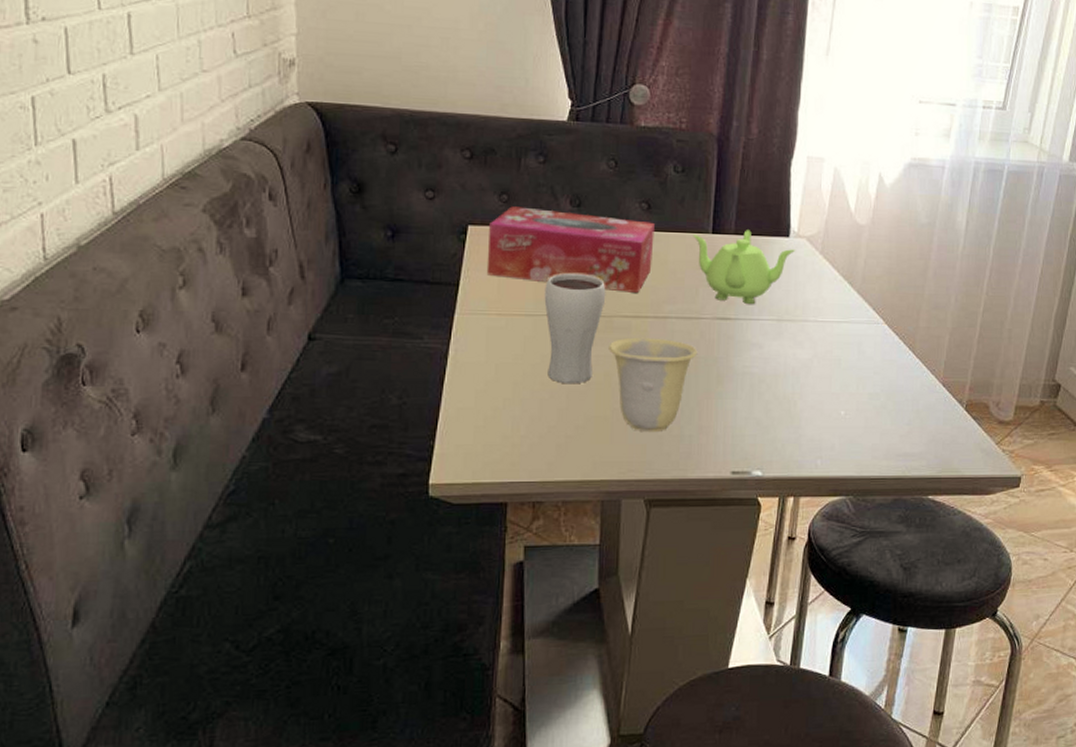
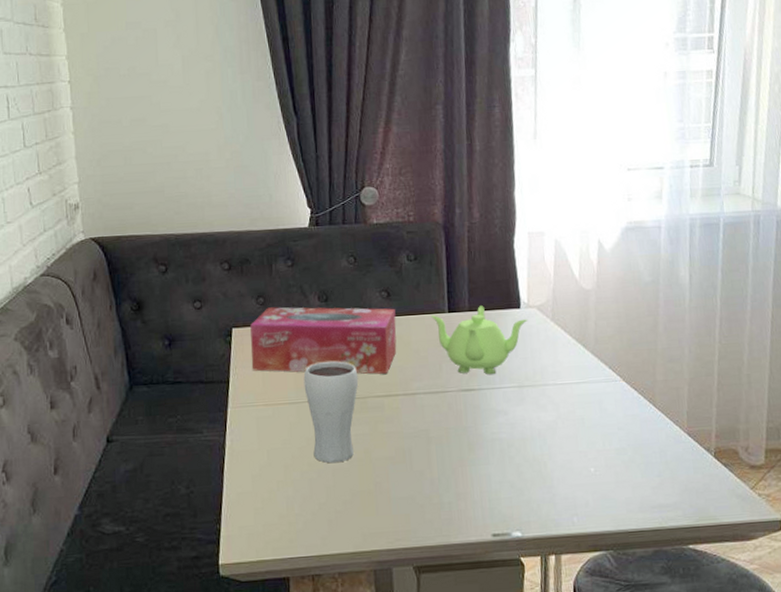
cup: present [609,337,698,433] -> none [366,413,448,503]

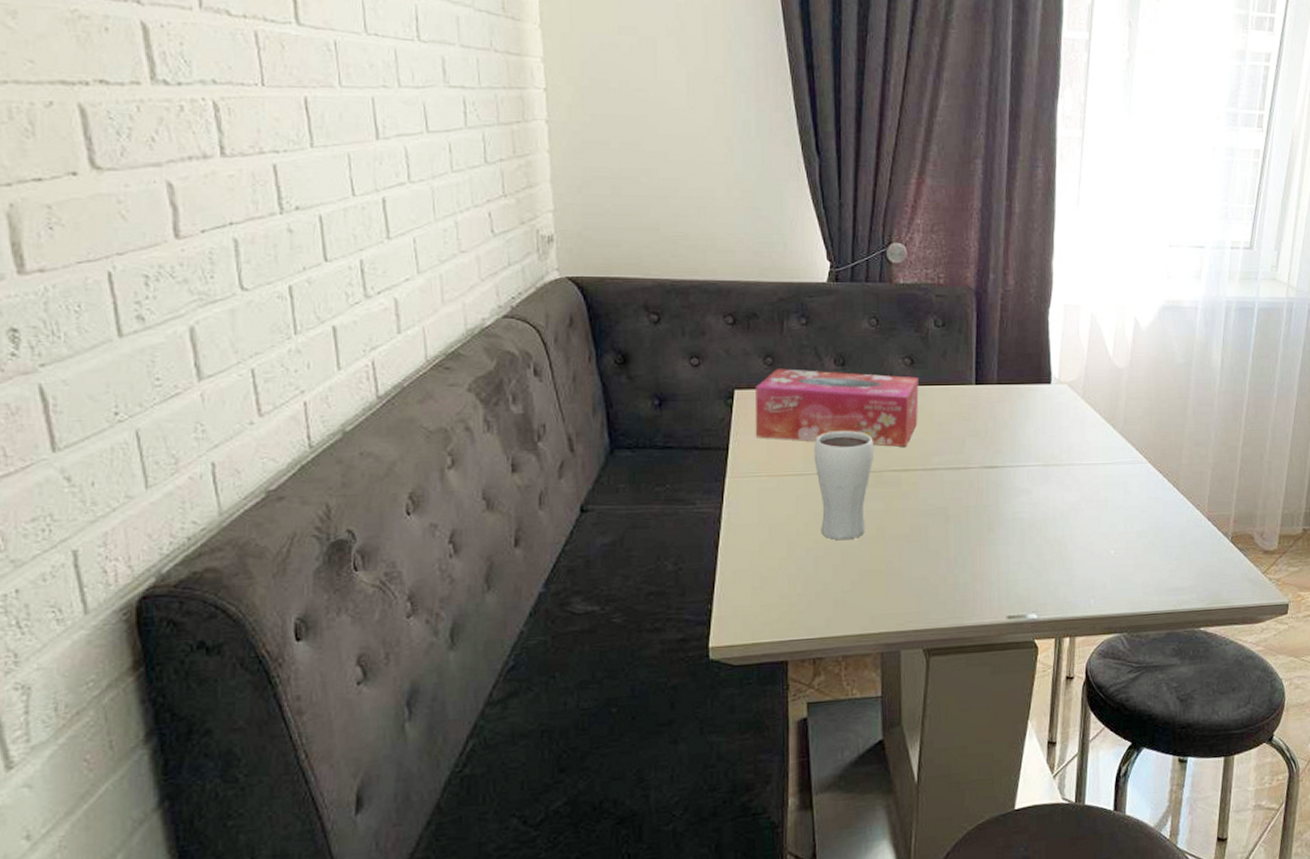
teapot: present [431,306,528,374] -> none [957,379,1058,451]

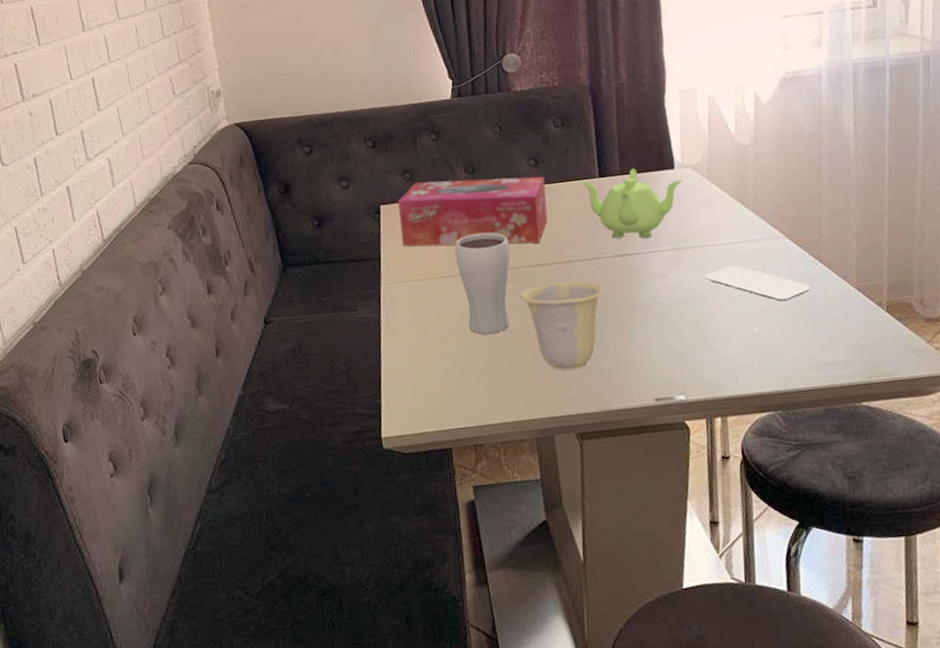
cup: none [880,490,968,583] -> present [520,281,604,371]
teapot: none [957,379,1058,451] -> present [581,168,683,239]
smartphone: none [1069,486,1166,525] -> present [705,265,811,301]

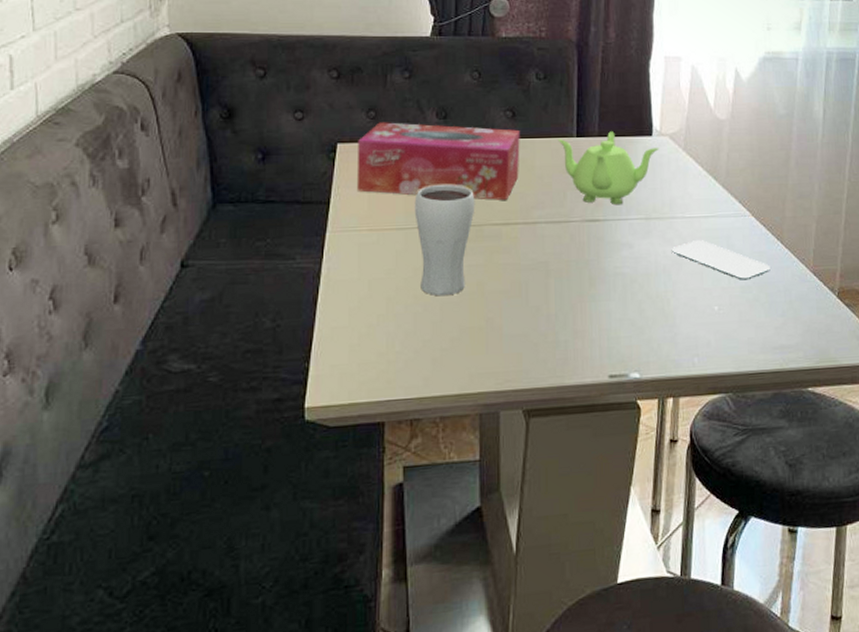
cup: present [520,281,604,371] -> none [480,244,569,341]

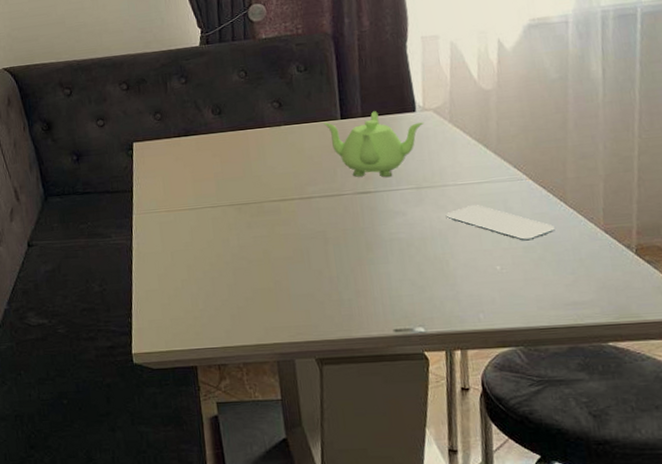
tissue box: present [356,122,520,200] -> none [149,117,291,181]
drinking glass: present [414,183,475,296] -> none [201,169,254,264]

